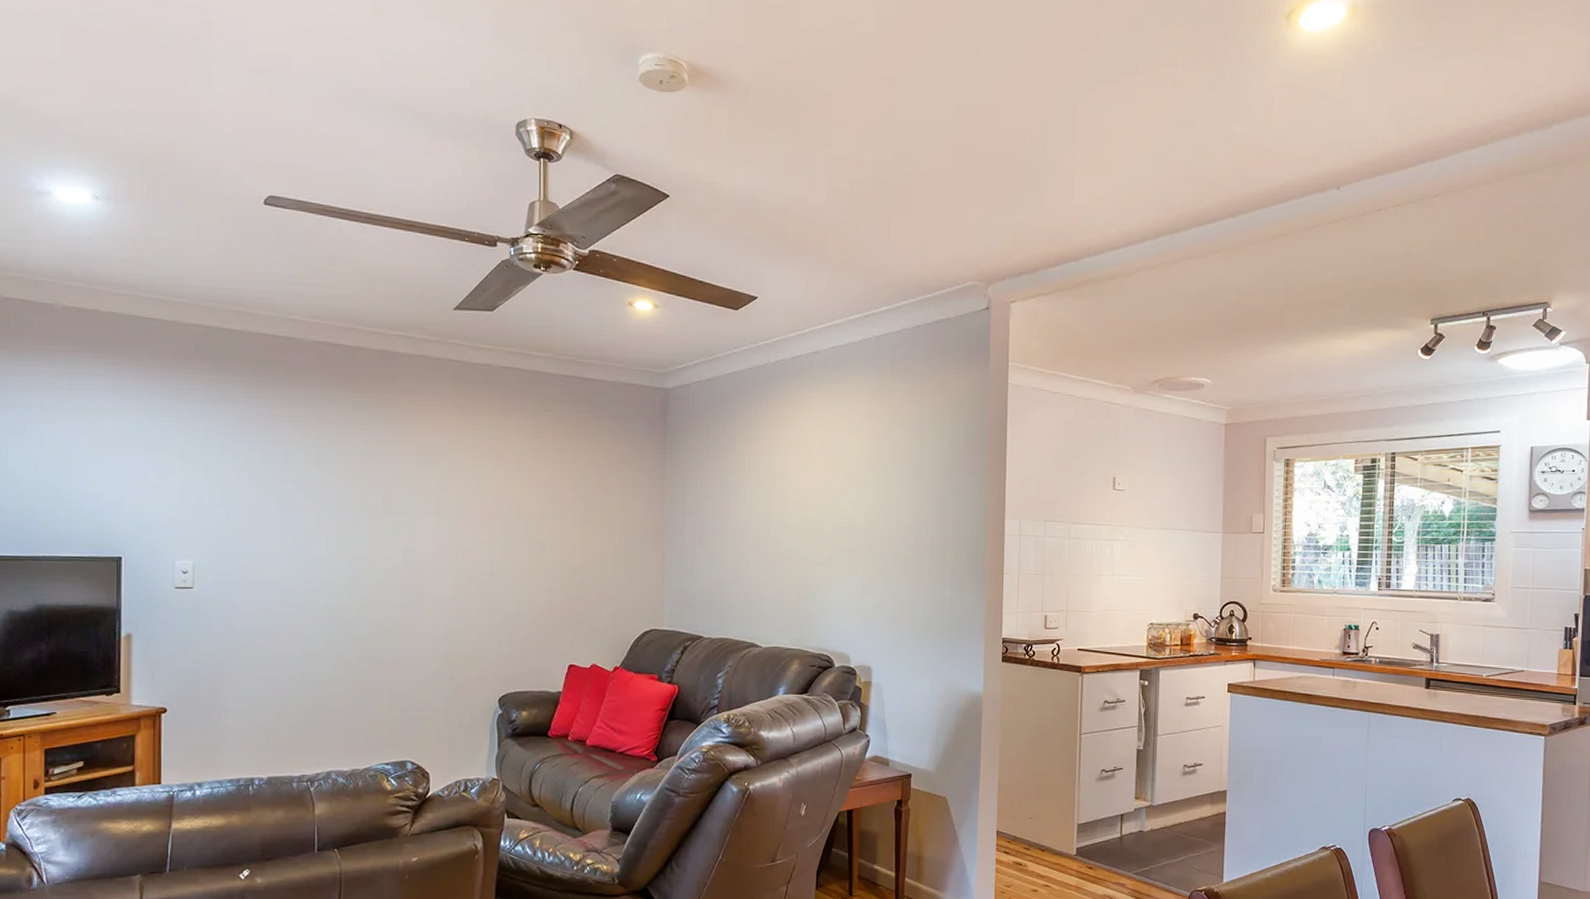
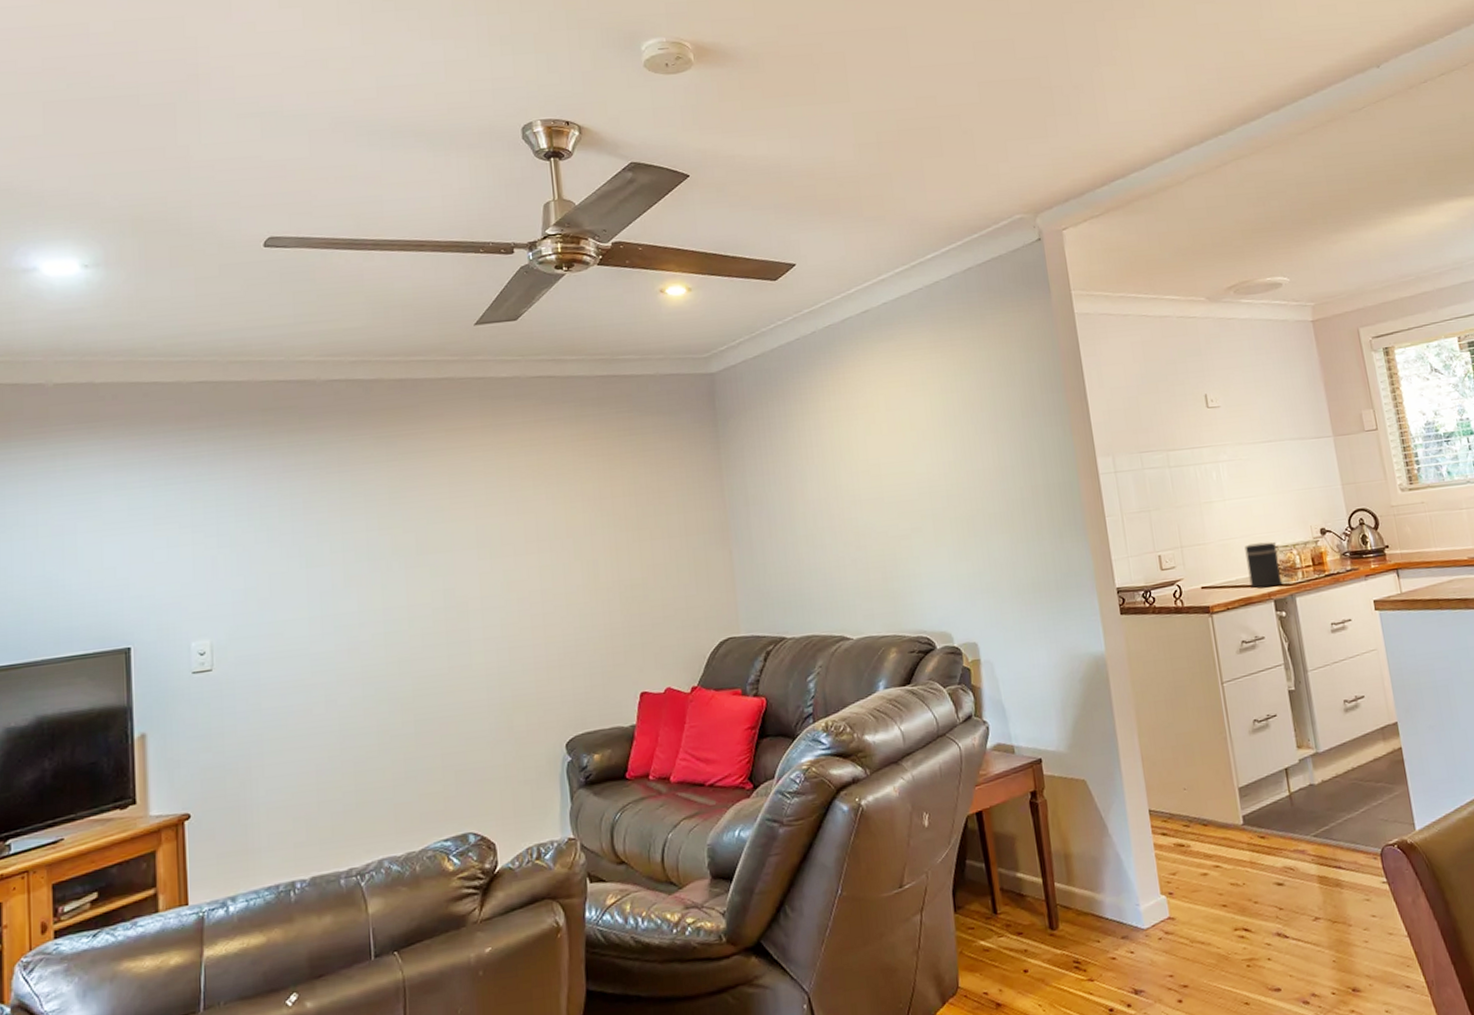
cylinder: none [1121,618,1152,658] -> present [1244,542,1283,588]

